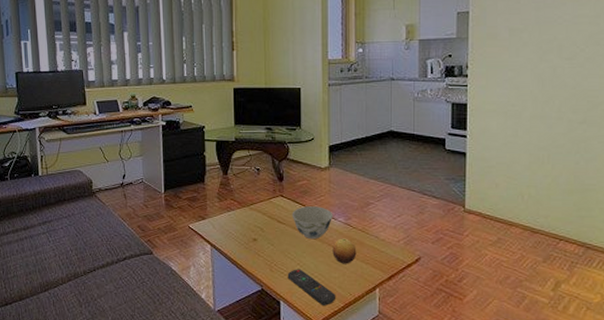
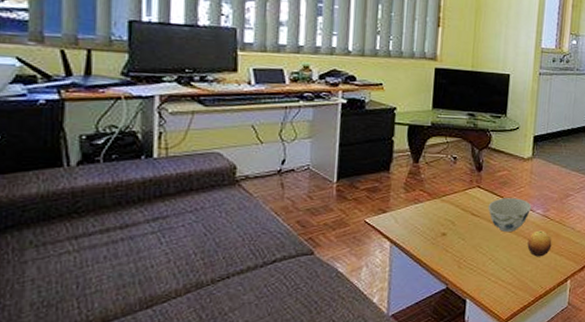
remote control: present [287,269,335,305] -> none [476,264,526,301]

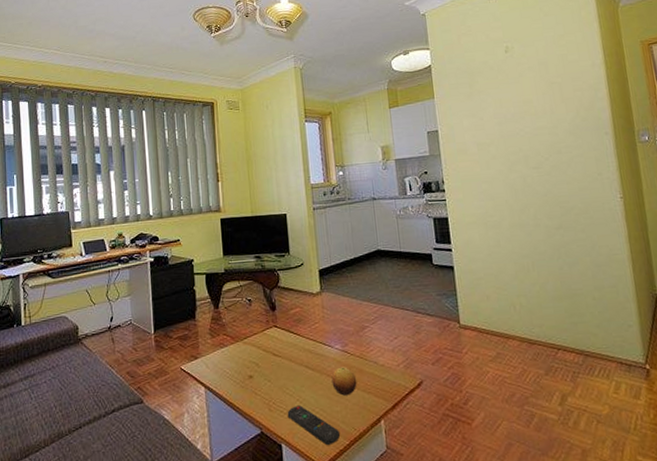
remote control: none [476,264,526,301] -> present [287,405,340,445]
bowl: present [487,198,532,232] -> none [287,334,330,371]

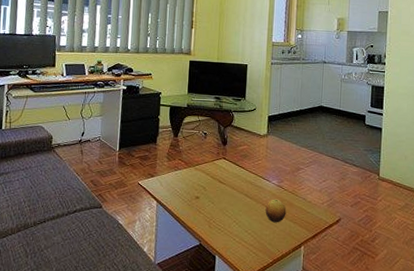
remote control: present [287,405,340,445] -> none [224,226,265,261]

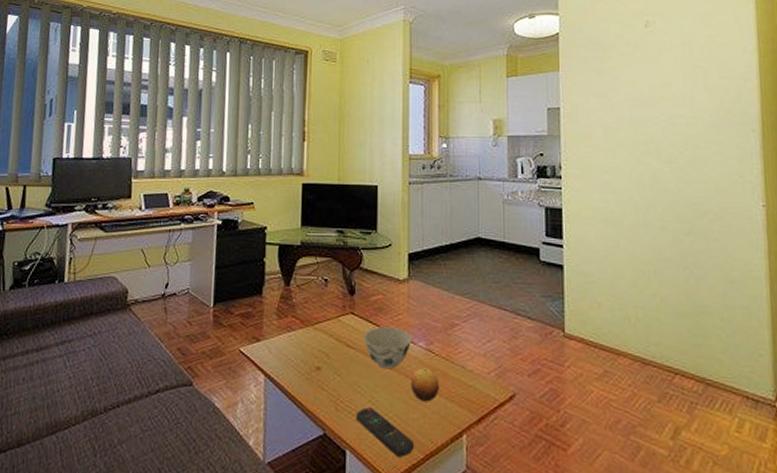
remote control: none [224,226,265,261] -> present [356,407,413,457]
bowl: none [232,169,268,199] -> present [363,327,413,368]

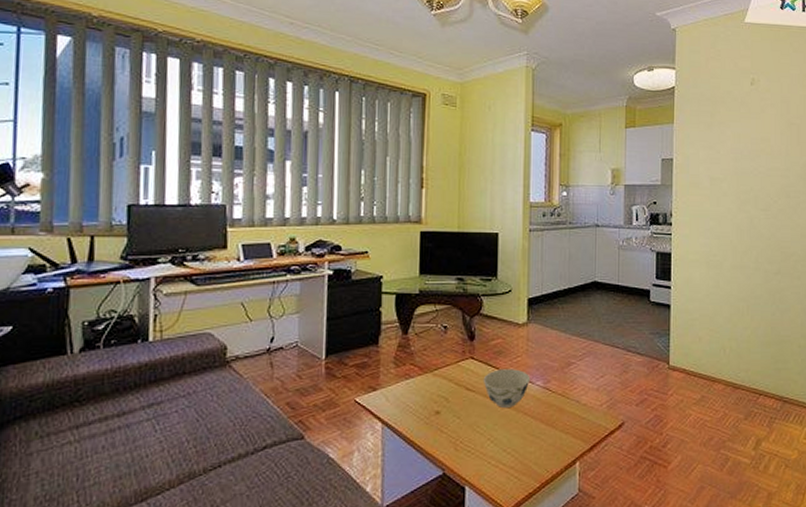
remote control: present [356,407,413,457] -> none [475,445,530,487]
fruit: present [411,368,440,402] -> none [528,405,556,436]

